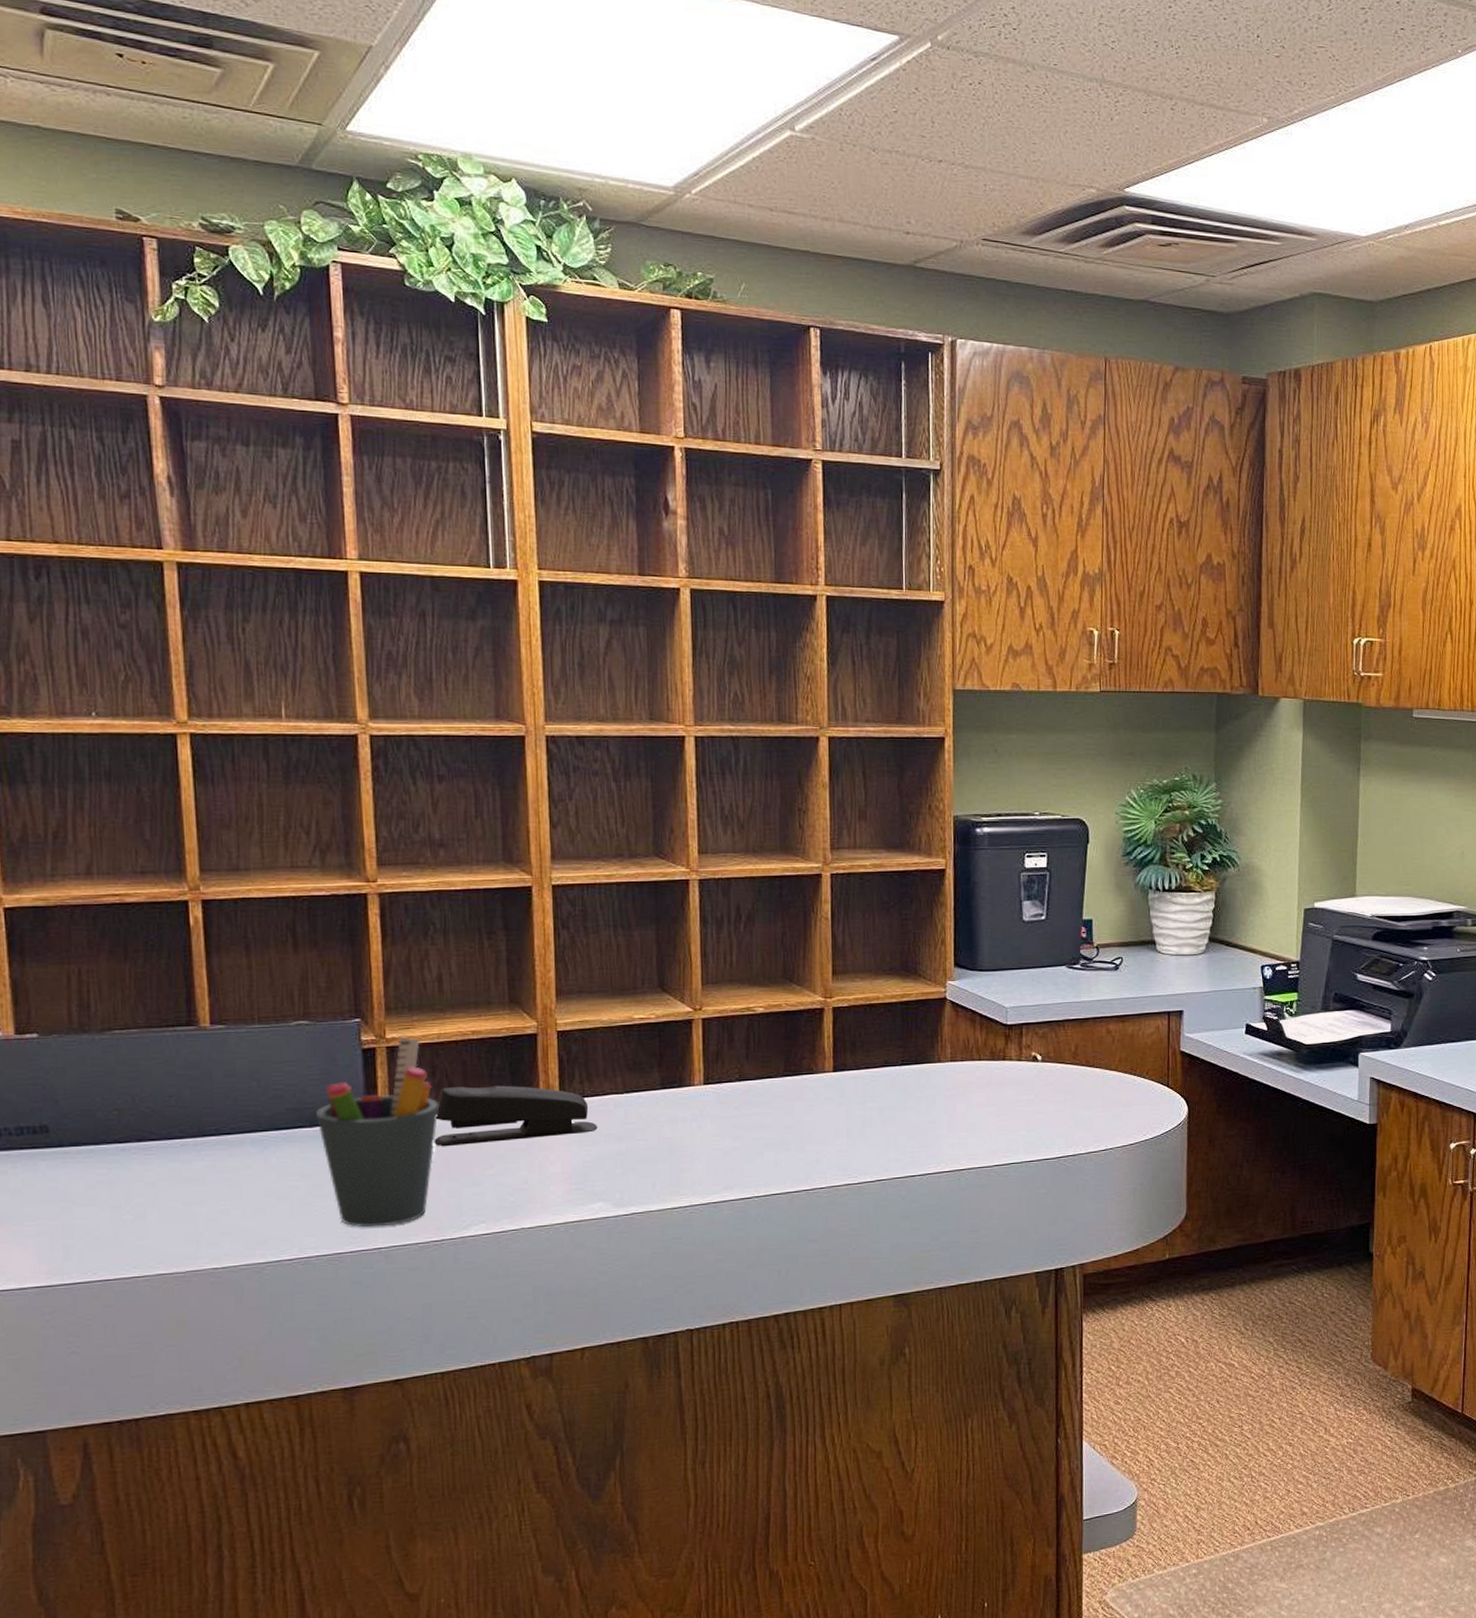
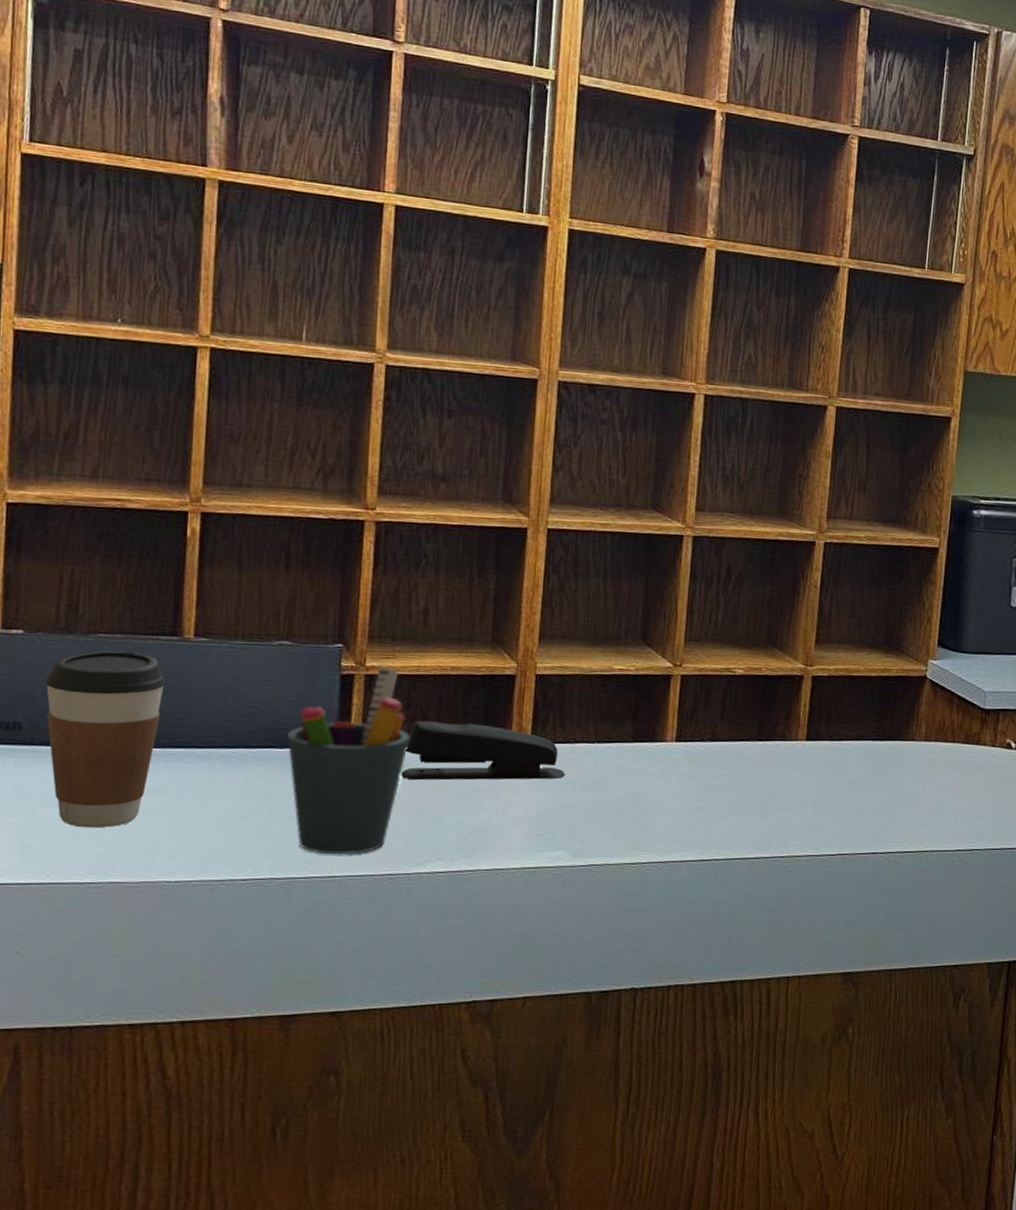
coffee cup: none [65,1045,188,1224] -> present [44,651,166,829]

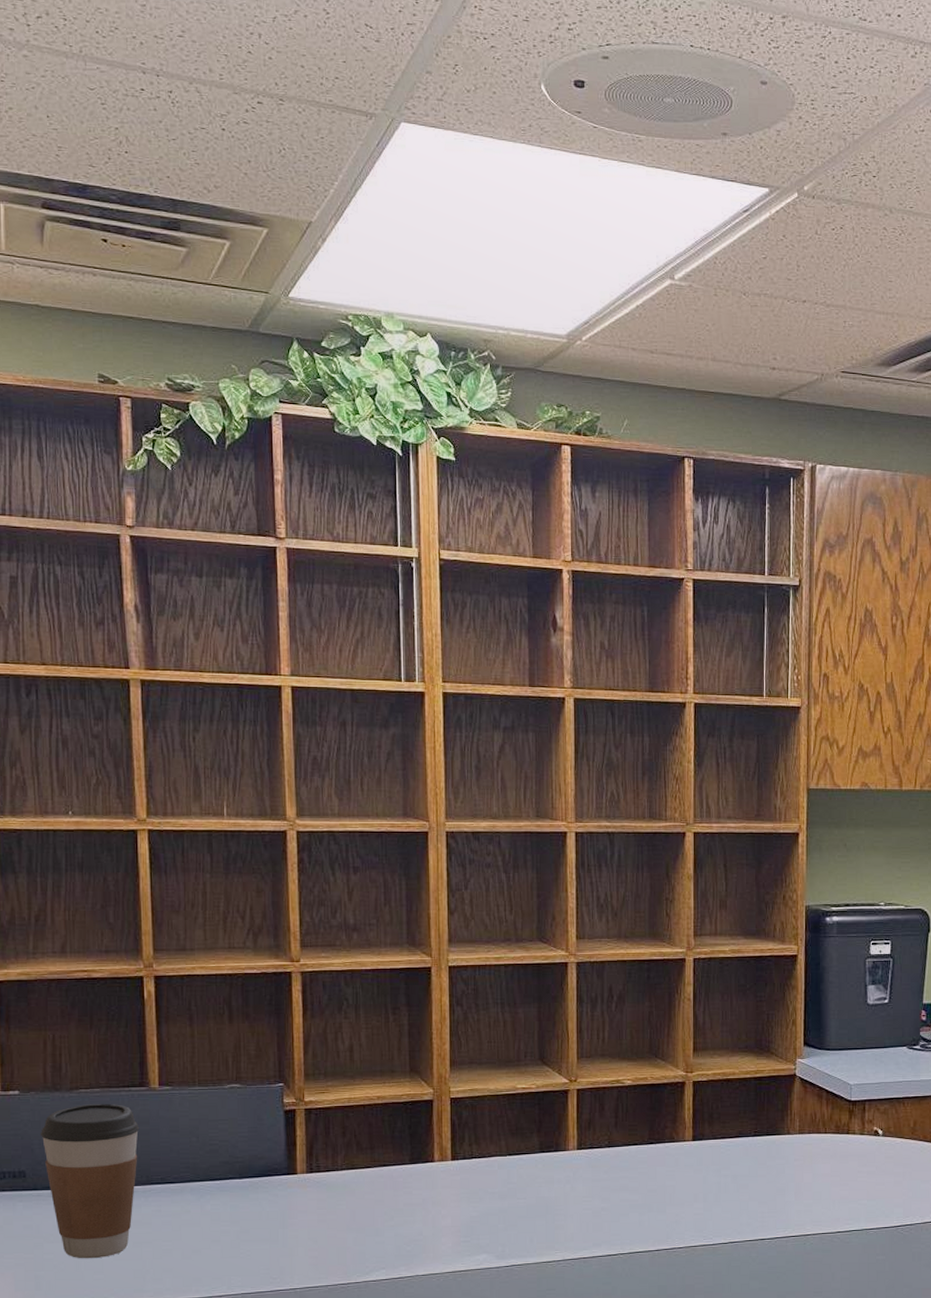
pen holder: present [287,666,410,855] -> none [245,1100,348,1270]
stapler: present [401,720,565,781] -> none [343,1146,484,1200]

